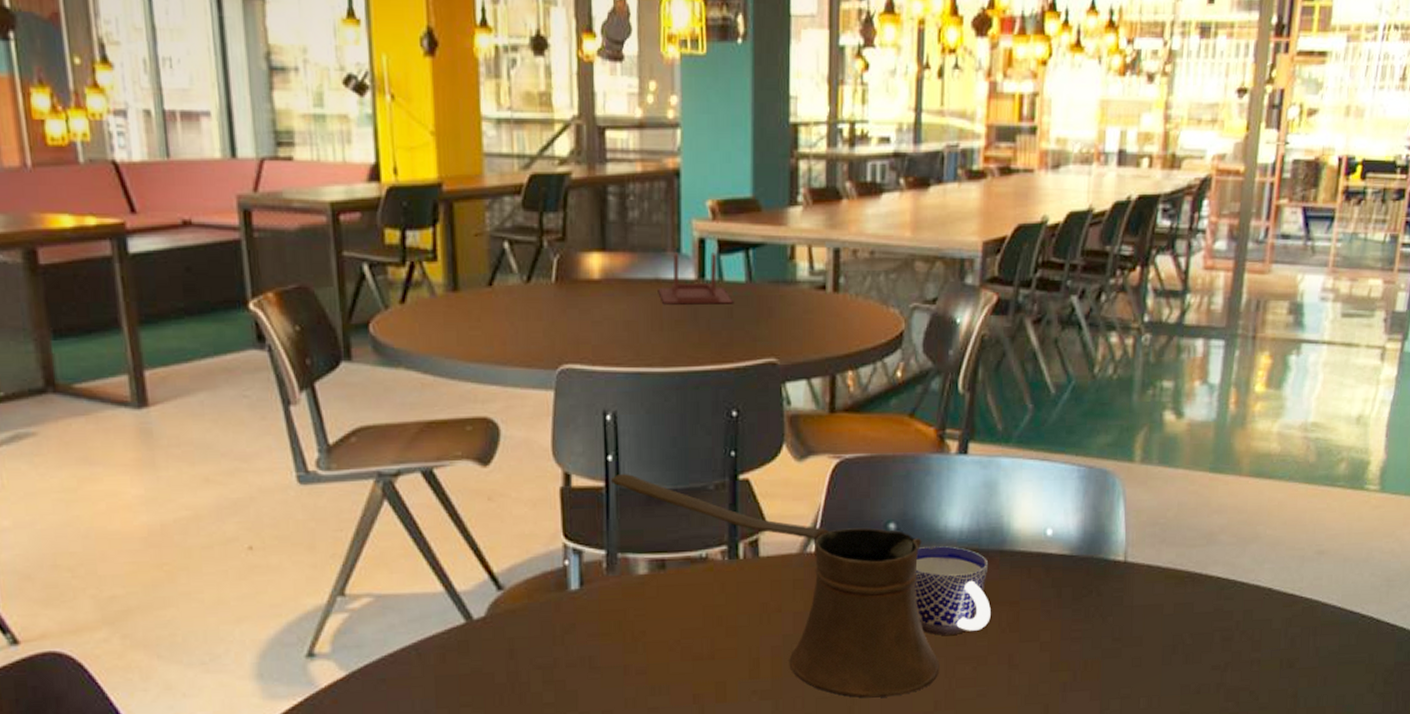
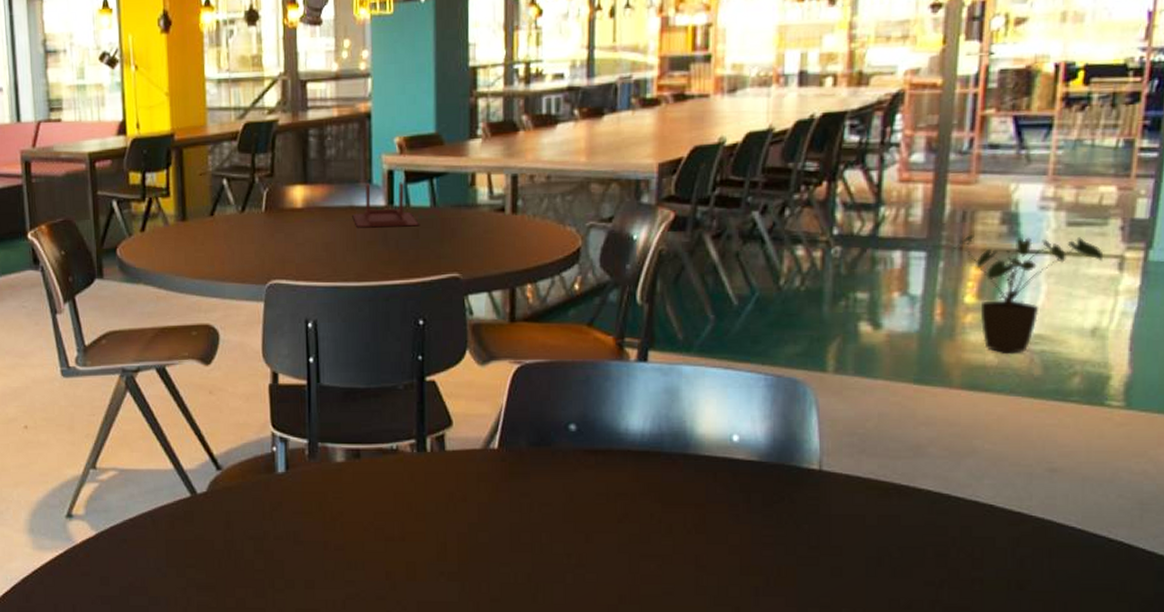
coffee pot: present [610,473,940,698] -> none [311,373,623,587]
cup: present [915,545,991,635] -> none [596,446,675,532]
house plant: none [1246,324,1370,441] -> present [952,235,1104,353]

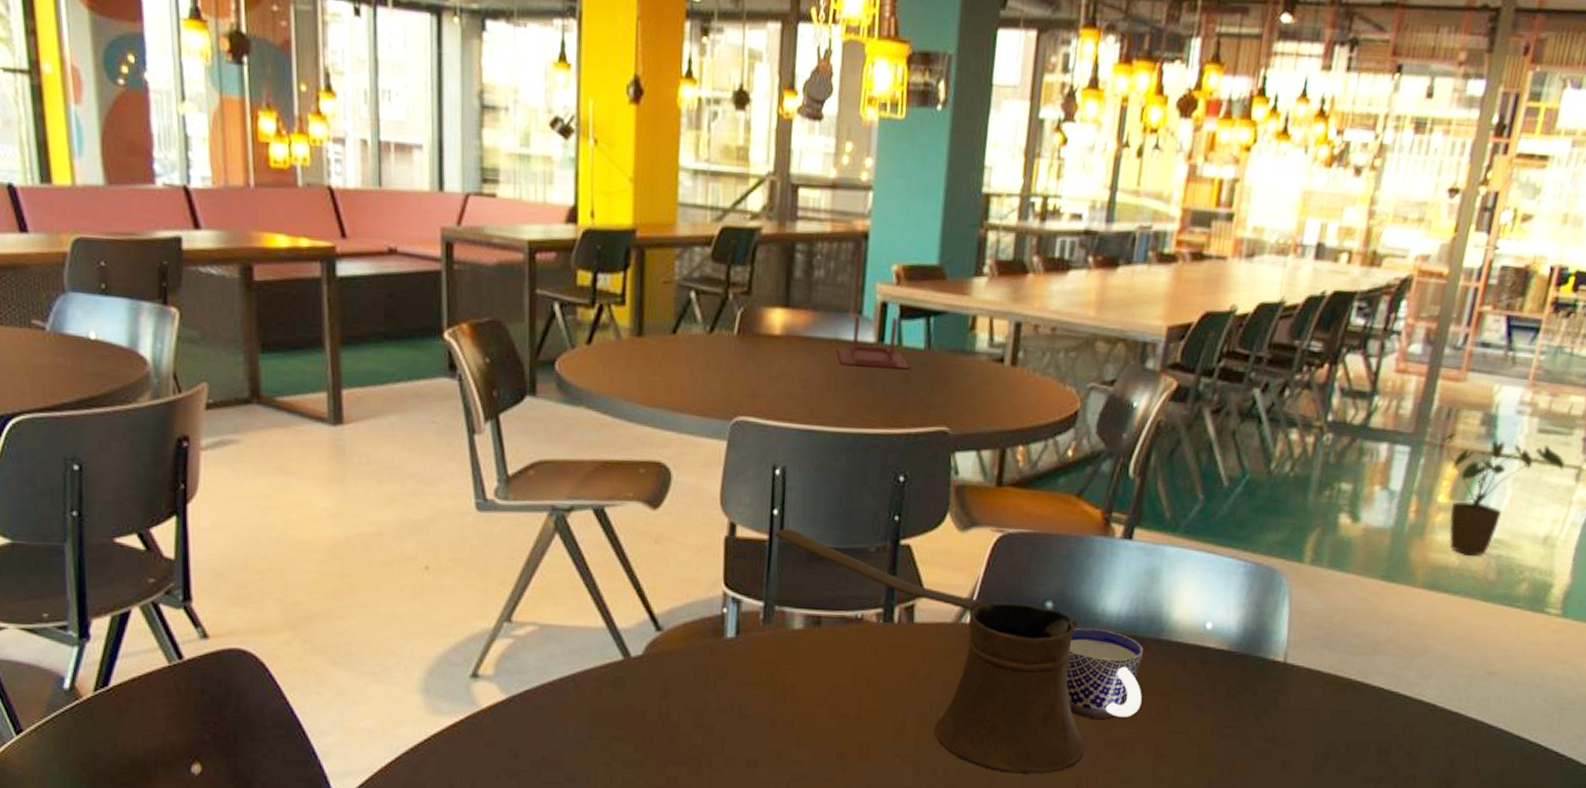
coffee pot: none [311,373,623,587] -> present [774,528,1085,774]
cup: none [596,446,675,532] -> present [1066,627,1144,719]

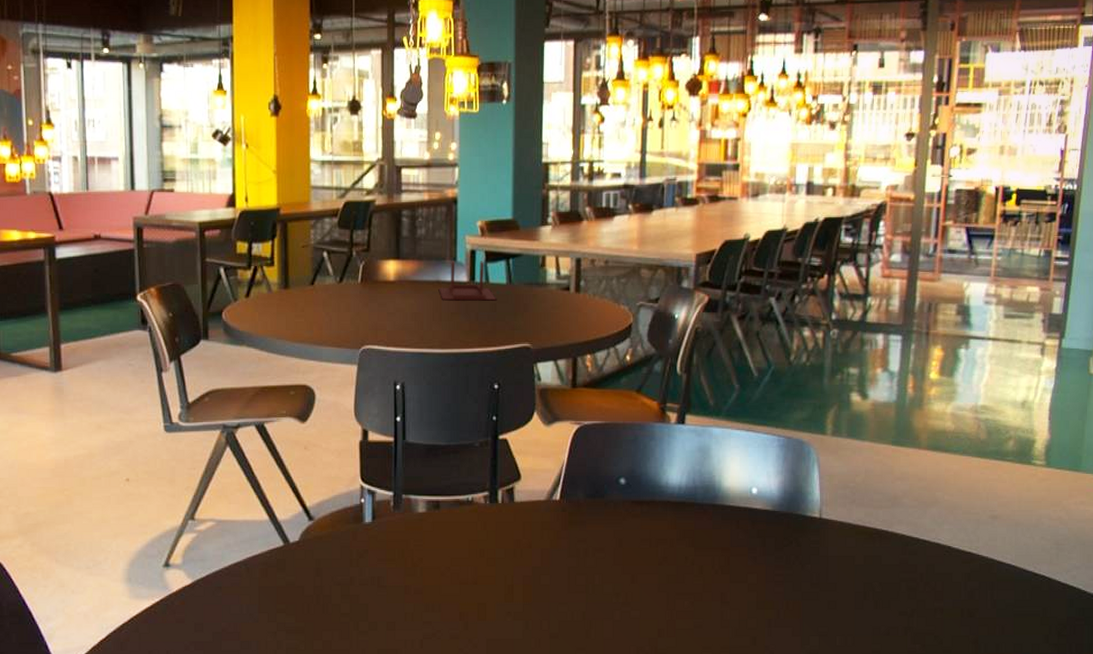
coffee pot: present [774,528,1085,774] -> none [398,431,662,623]
cup: present [1066,627,1144,719] -> none [641,498,705,574]
house plant: present [1433,433,1565,556] -> none [921,323,1031,421]

